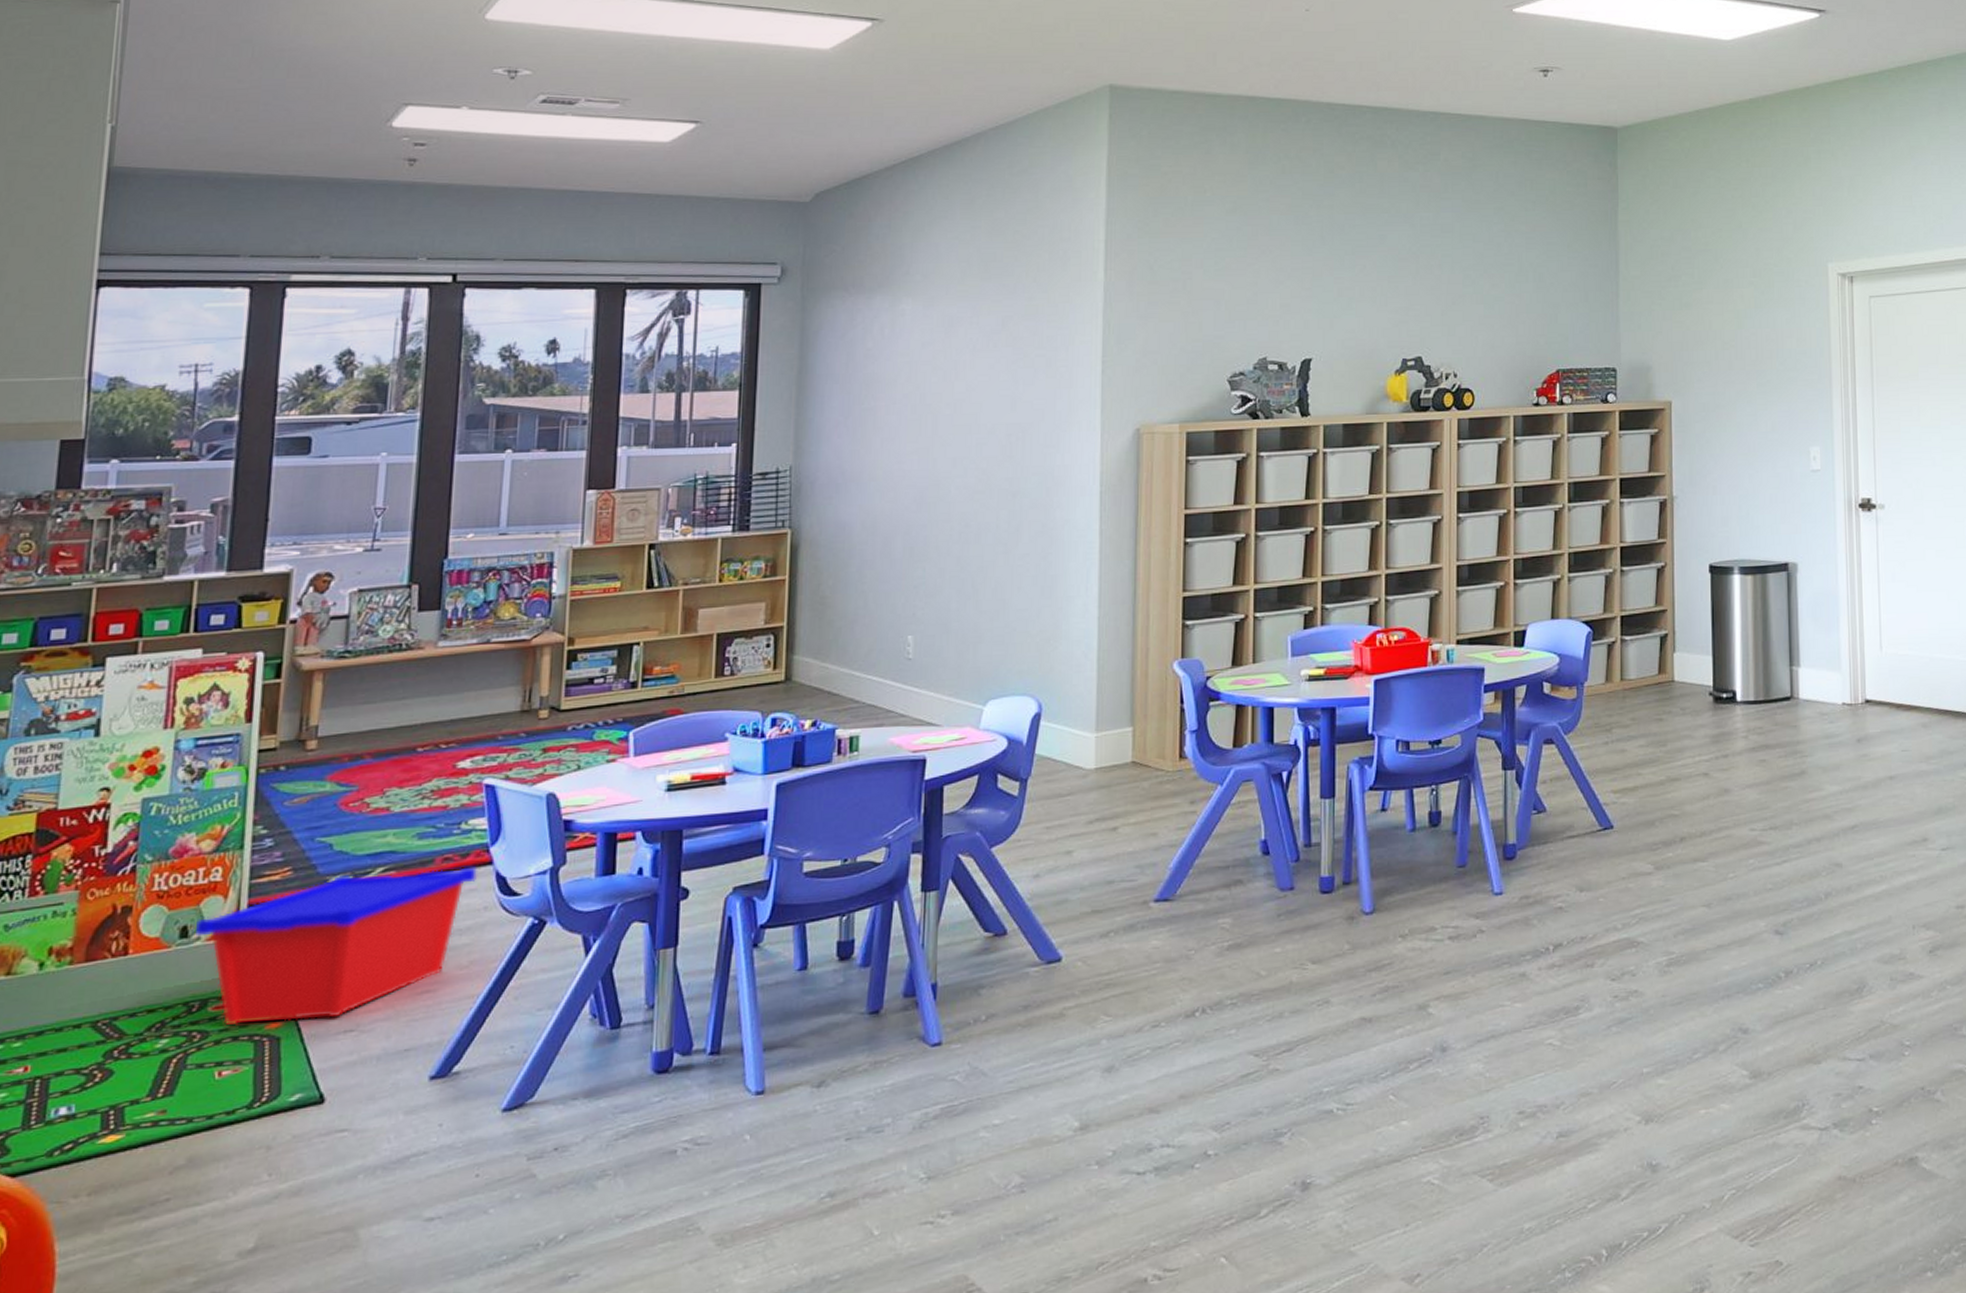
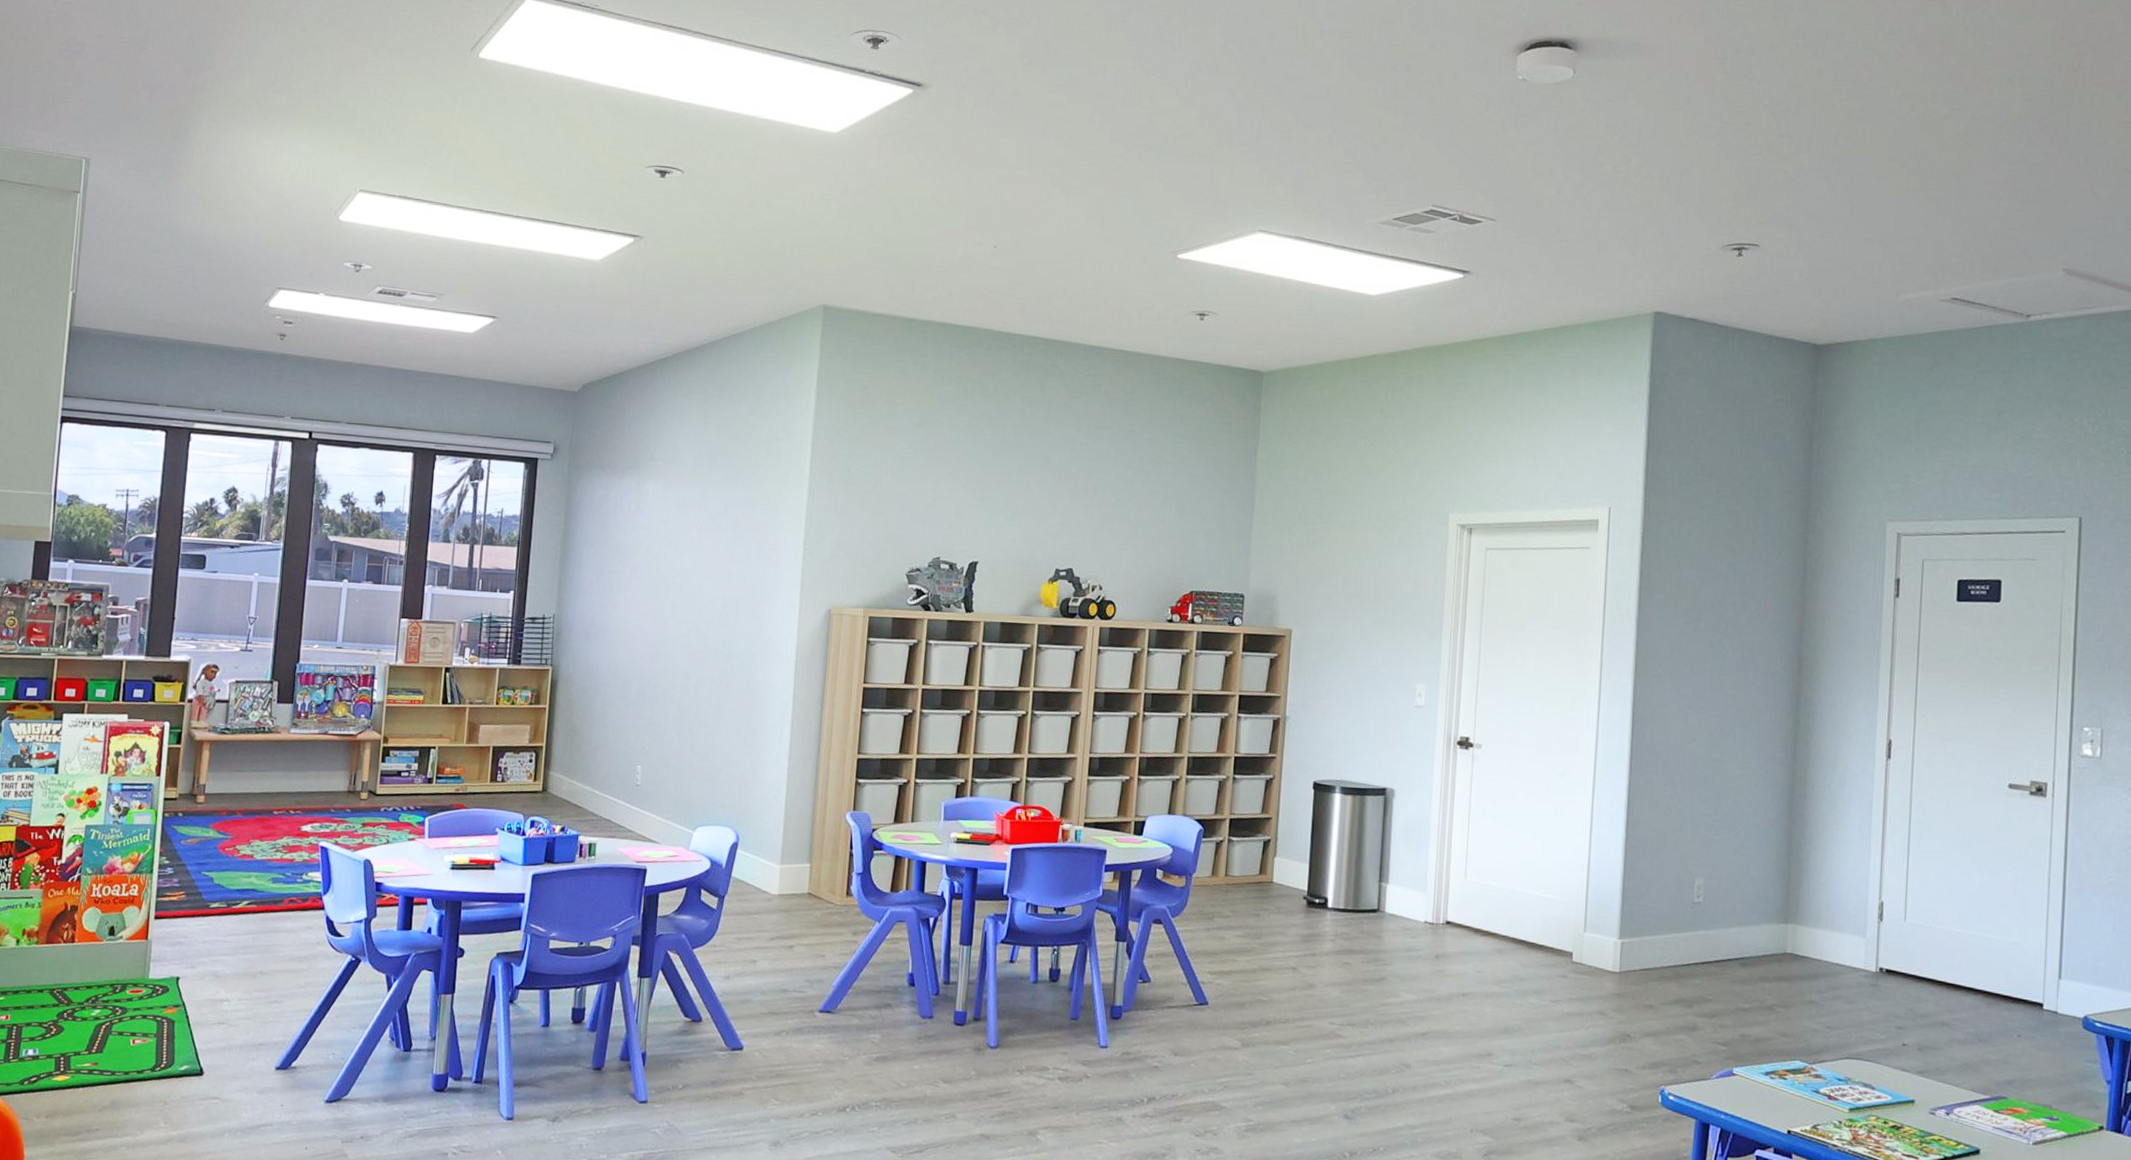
storage bin: present [196,866,477,1026] -> none [119,903,313,1012]

